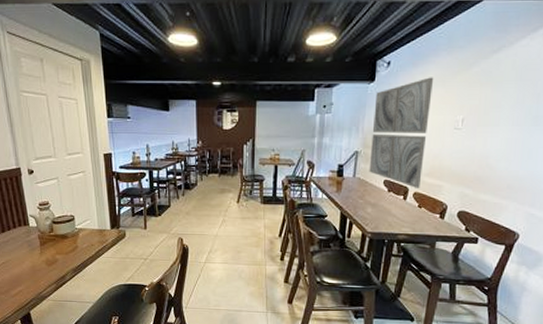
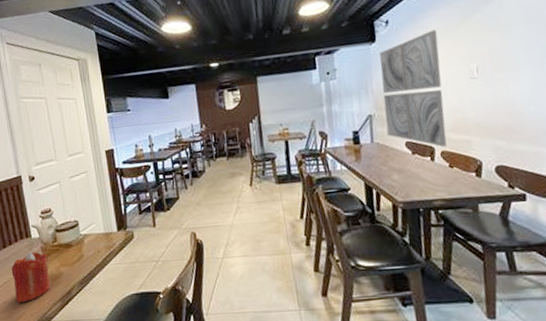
candle: none [10,238,47,282] -> present [11,252,51,303]

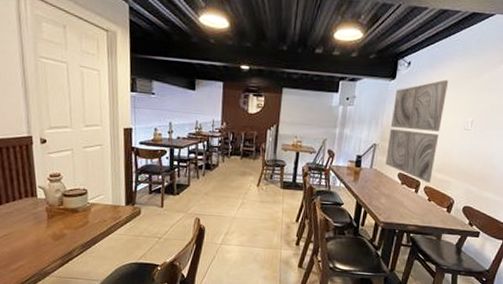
candle: present [11,252,51,303] -> none [13,210,53,256]

